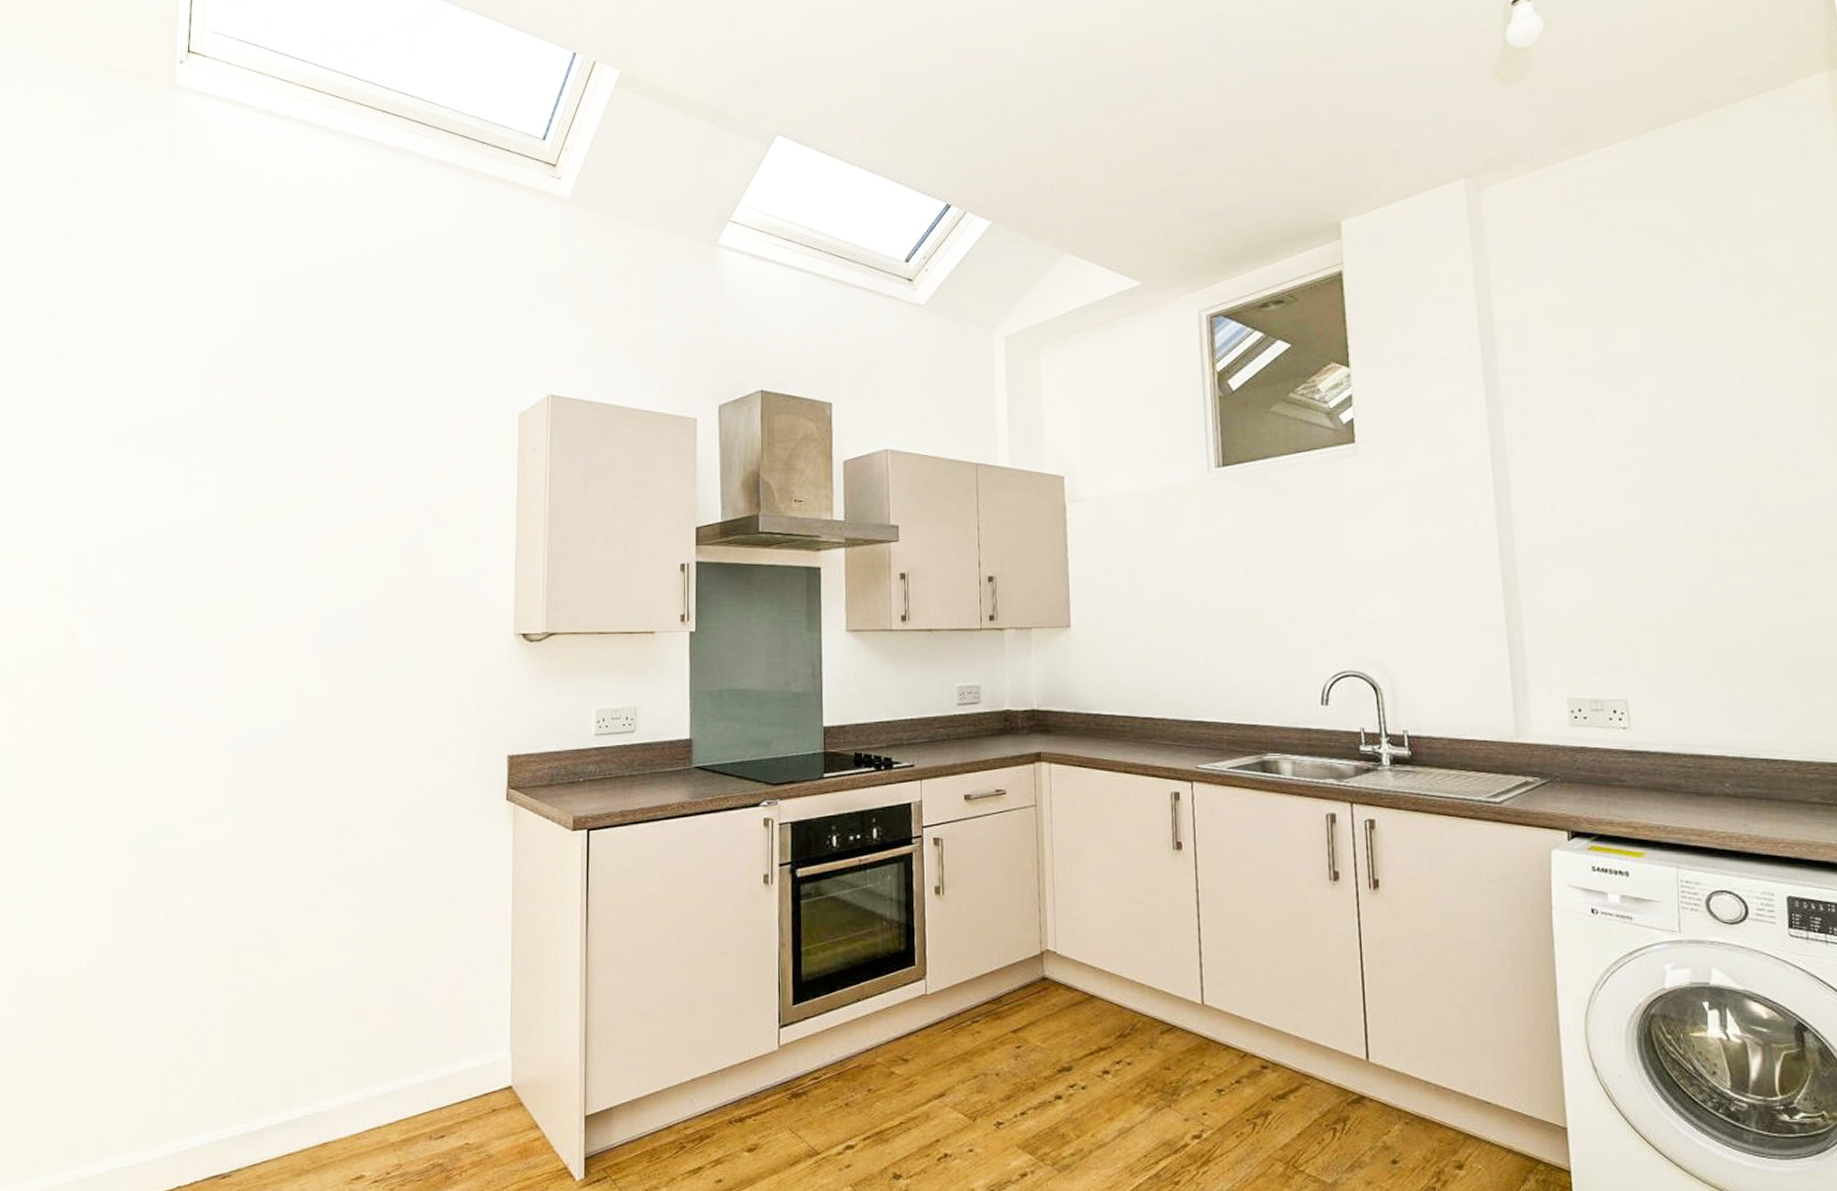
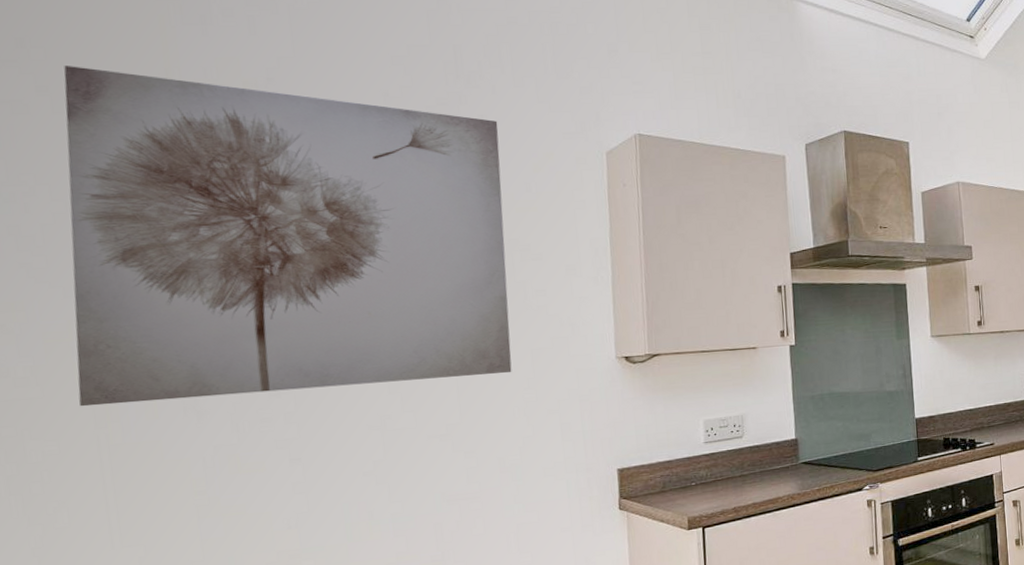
wall art: none [64,334,422,652] -> present [64,64,512,407]

